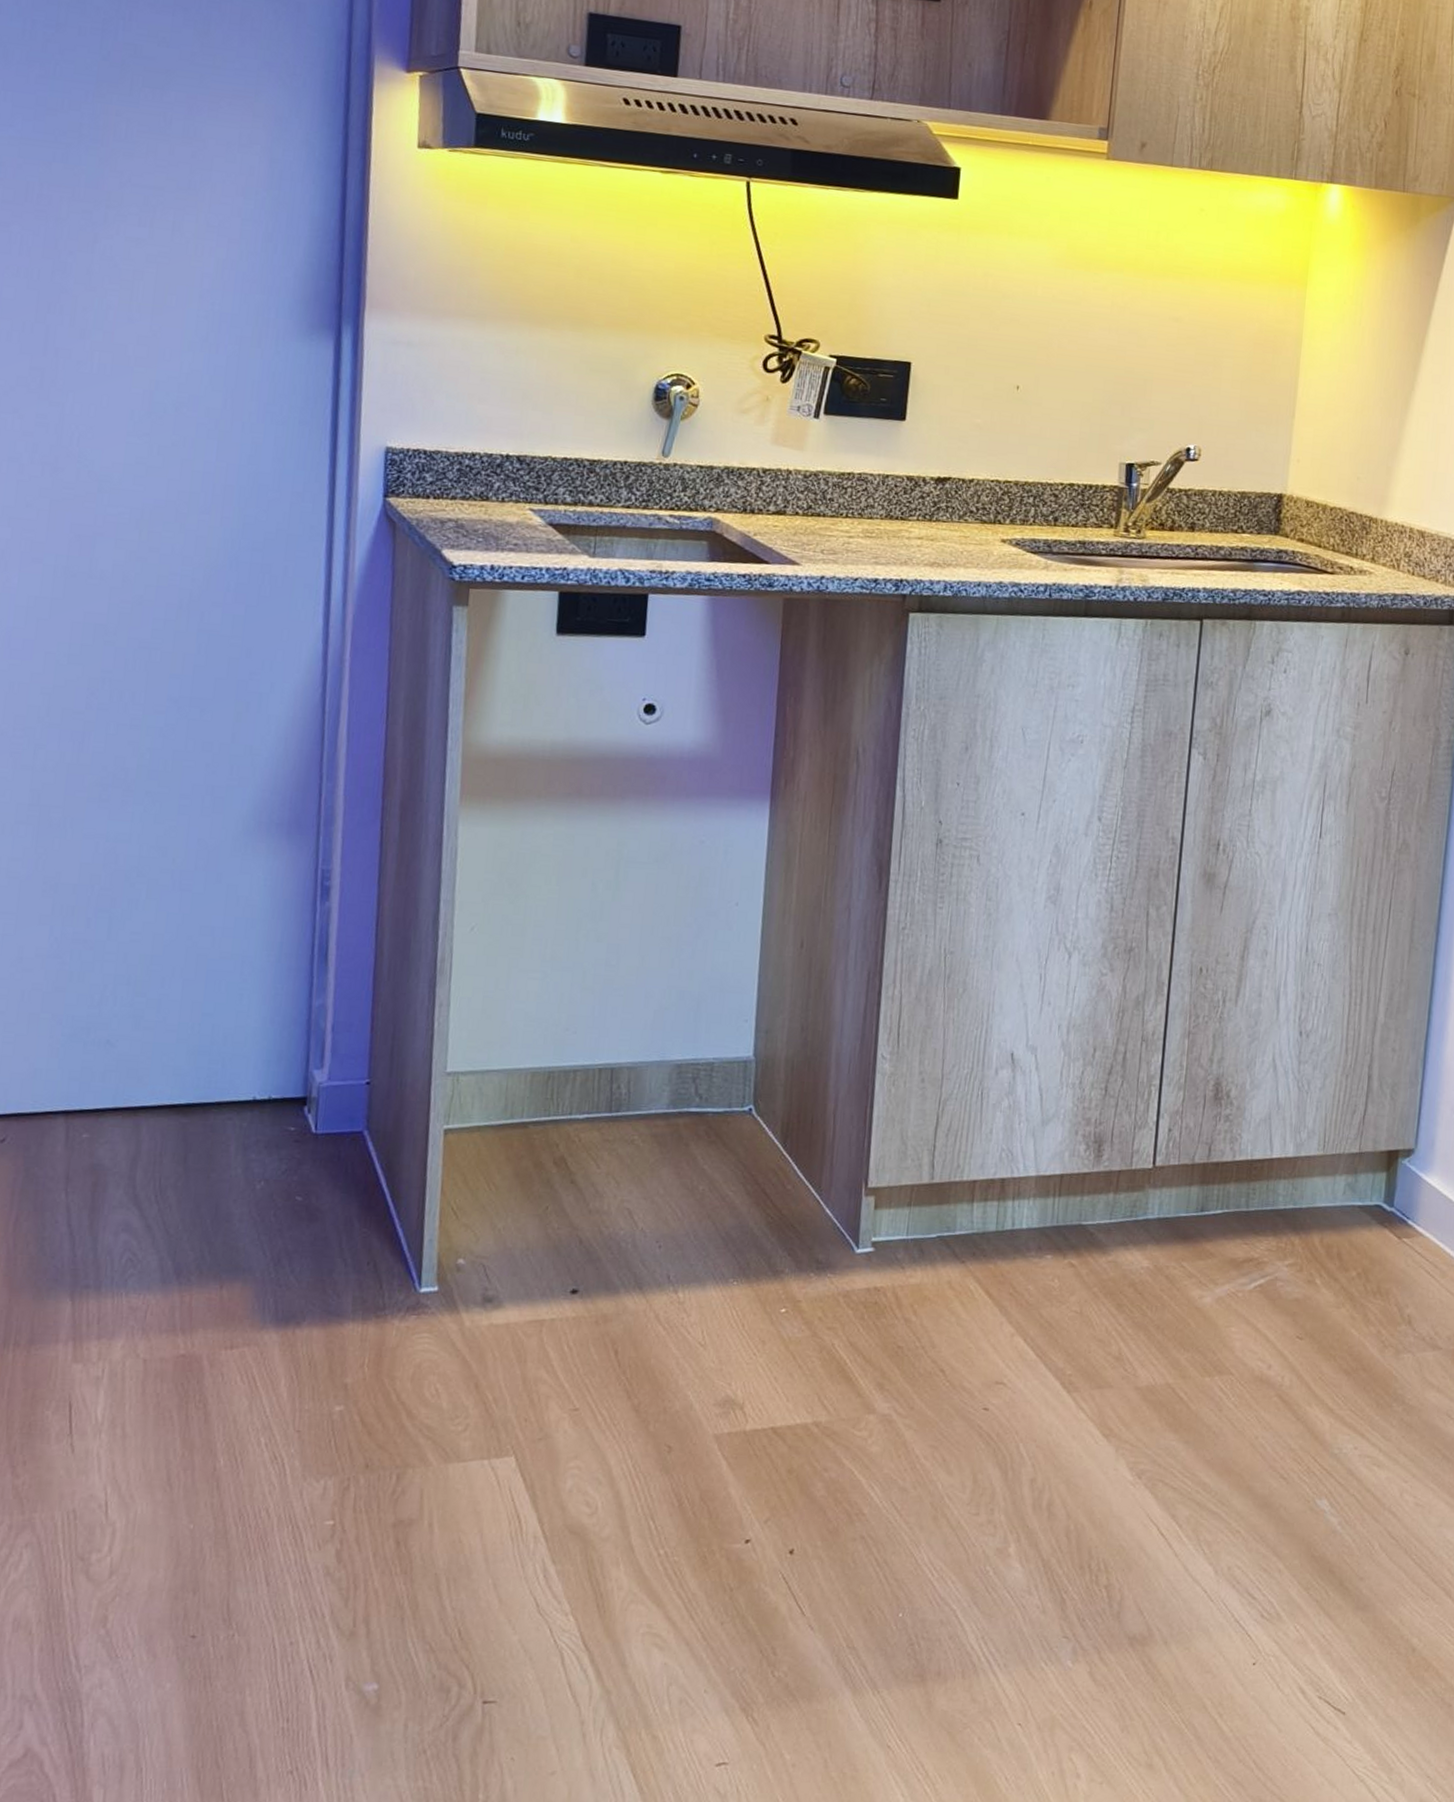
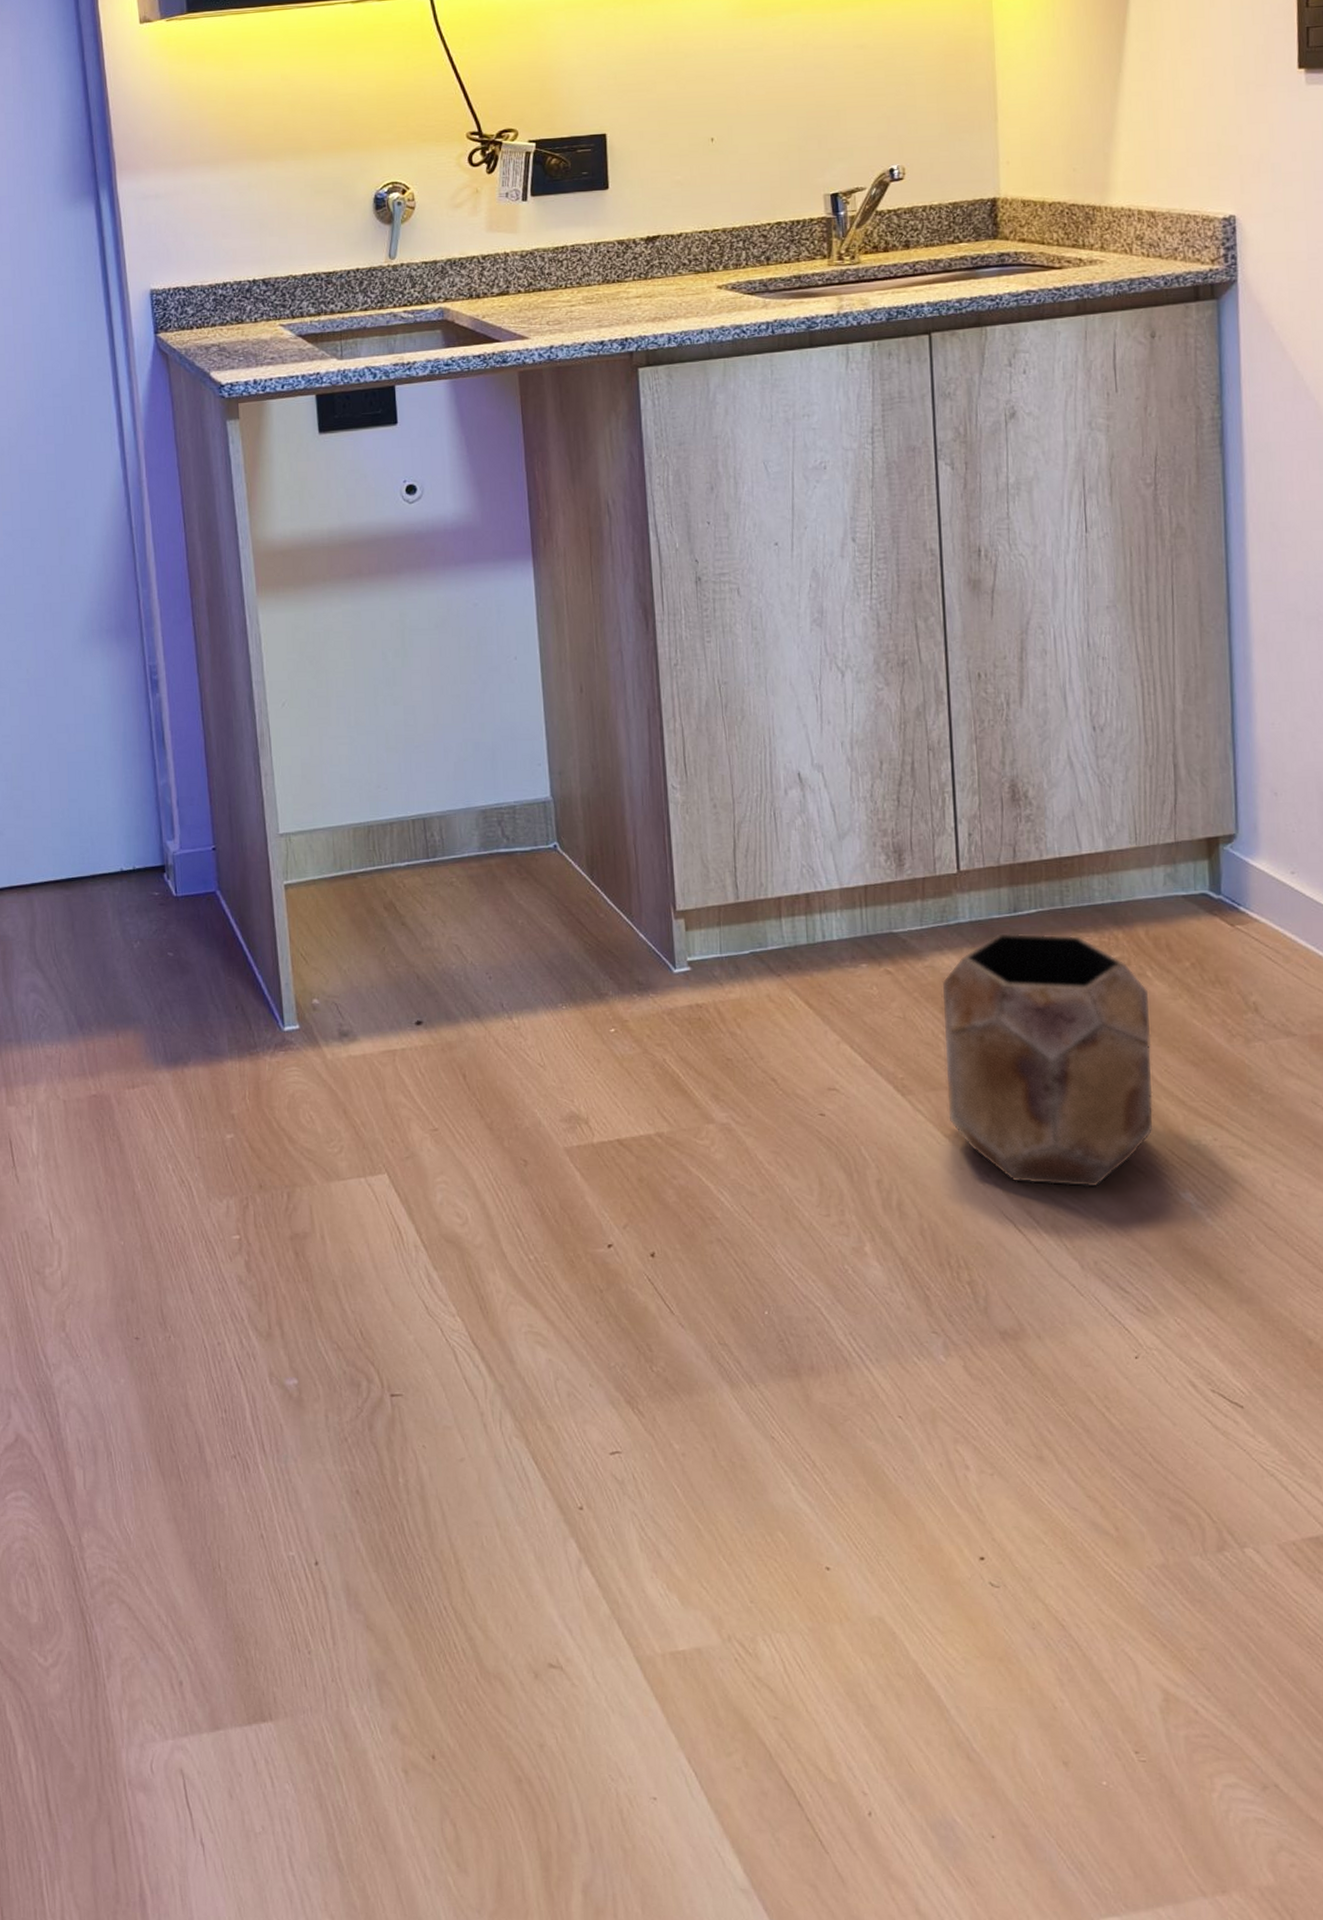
planter: none [1110,1232,1315,1492] -> present [942,933,1153,1187]

